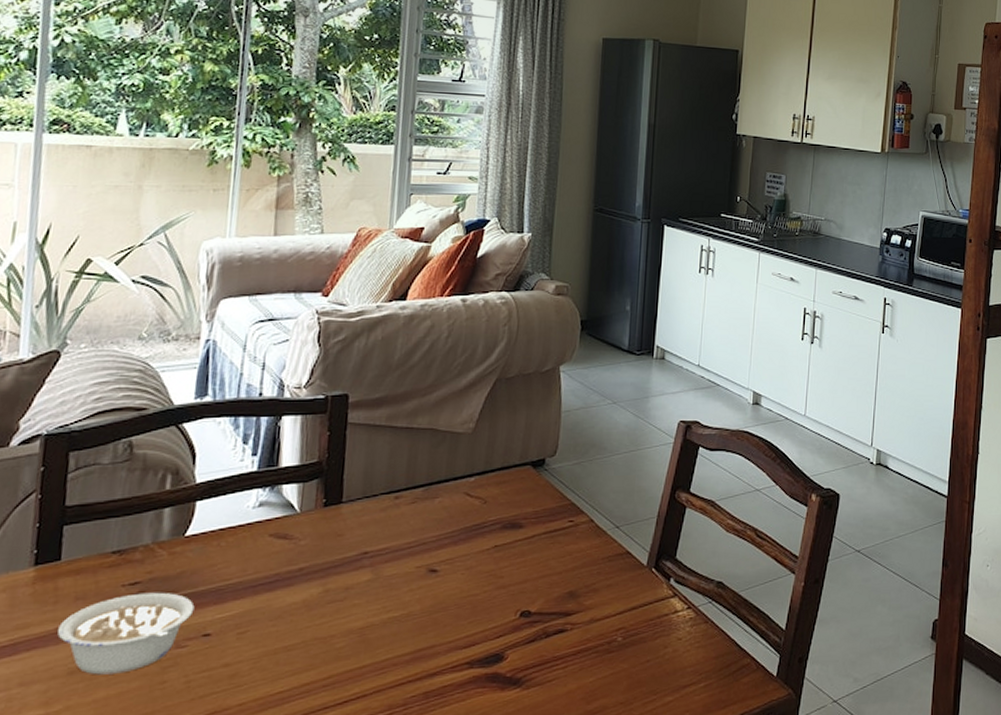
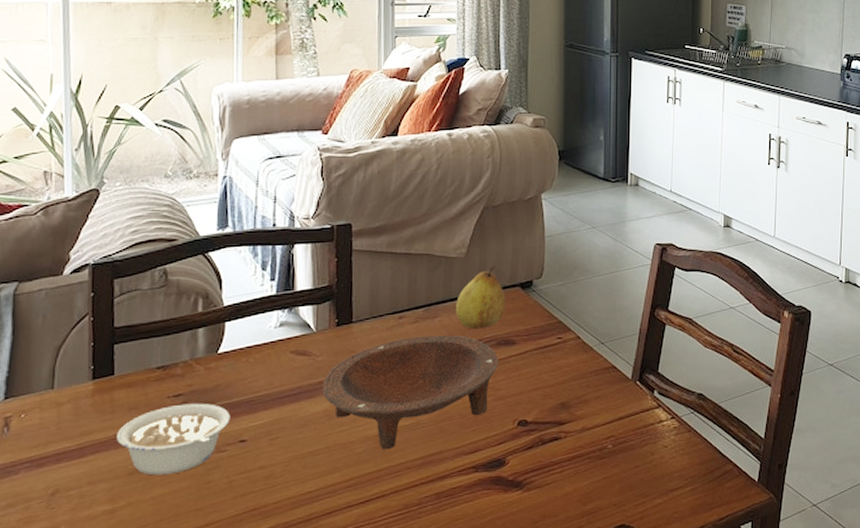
bowl: none [302,517,504,644] -> present [322,335,499,450]
fruit: none [459,442,515,511] -> present [456,266,506,330]

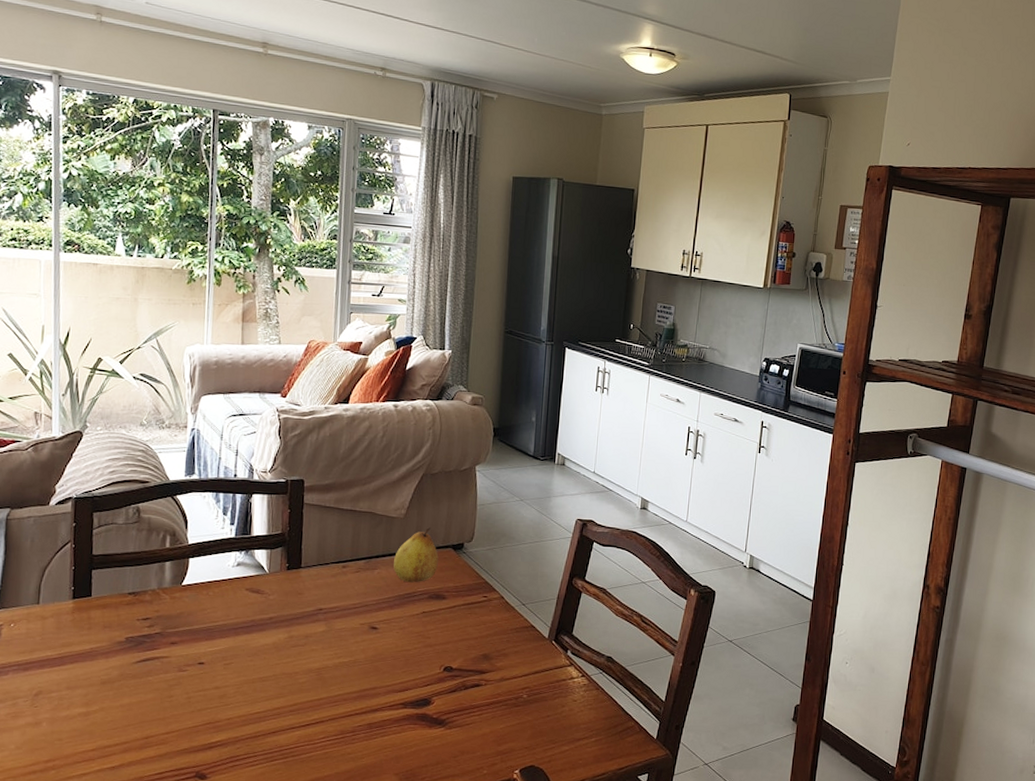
legume: present [115,403,231,476] -> none [91,626,191,687]
bowl: present [322,335,499,450] -> none [272,584,430,682]

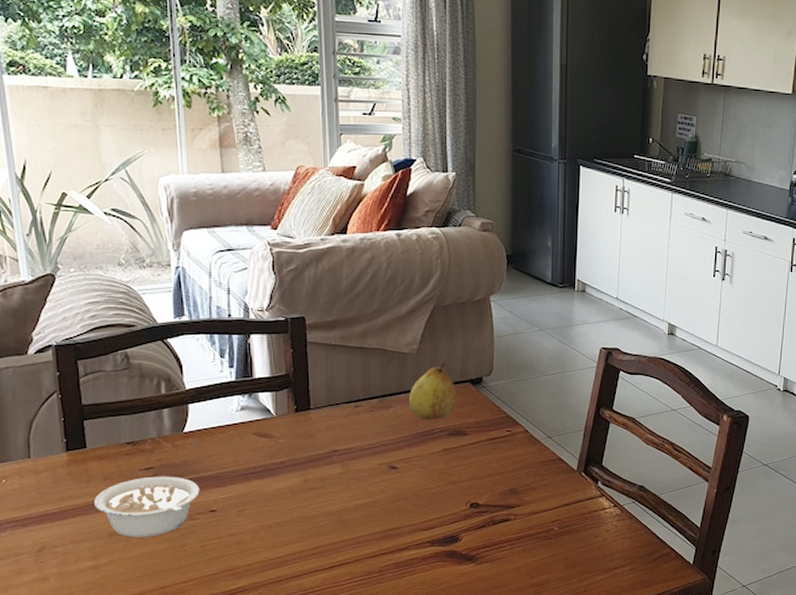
legume: none [91,626,191,687] -> present [93,476,200,538]

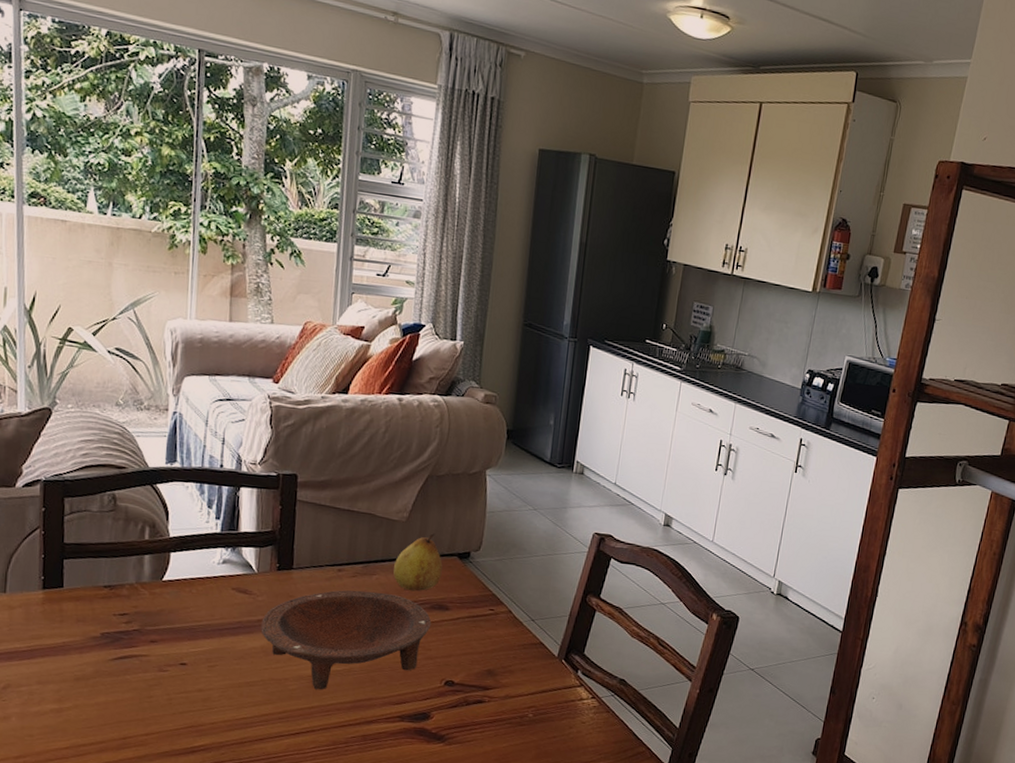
legume: present [93,476,200,538] -> none [64,623,173,685]
bowl: none [285,424,451,524] -> present [261,590,432,690]

